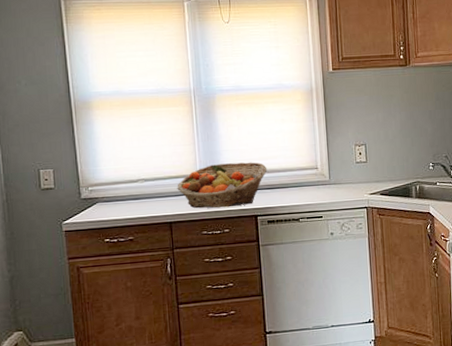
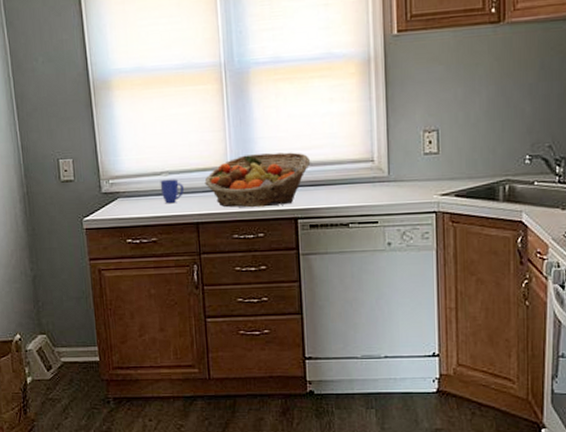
mug: none [136,185,159,207] -> present [160,179,185,204]

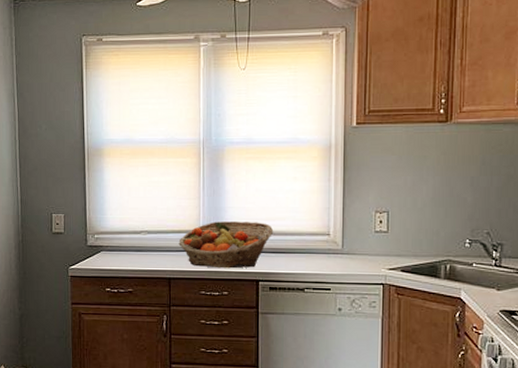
mug: present [160,179,185,204] -> none [139,238,160,260]

